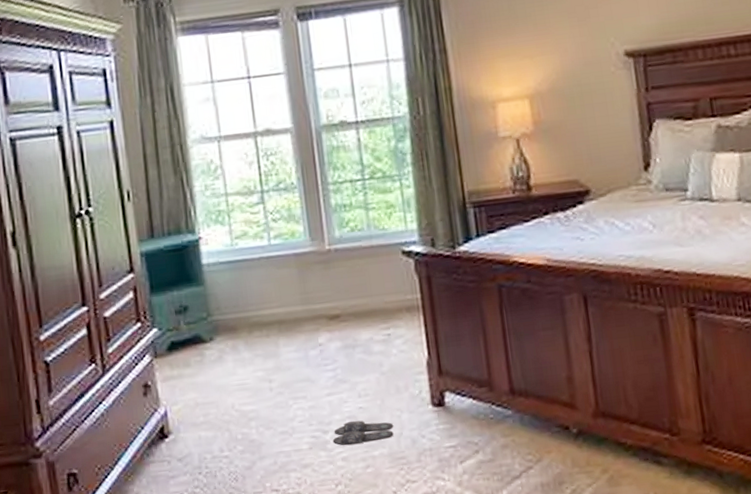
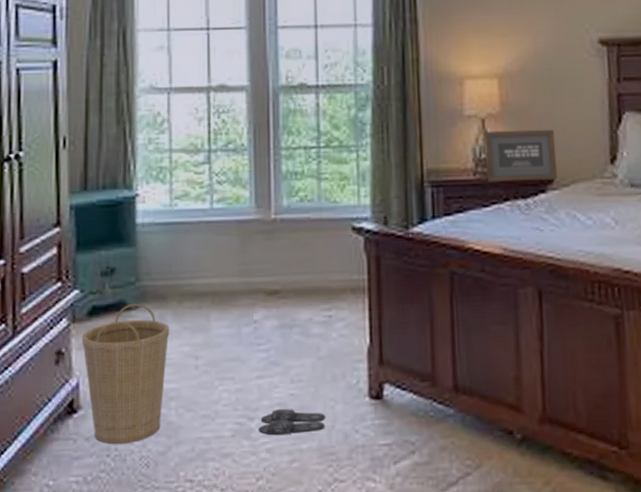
basket: none [164,336,245,463] -> present [81,303,170,445]
picture frame: none [520,142,594,199] -> present [485,129,558,183]

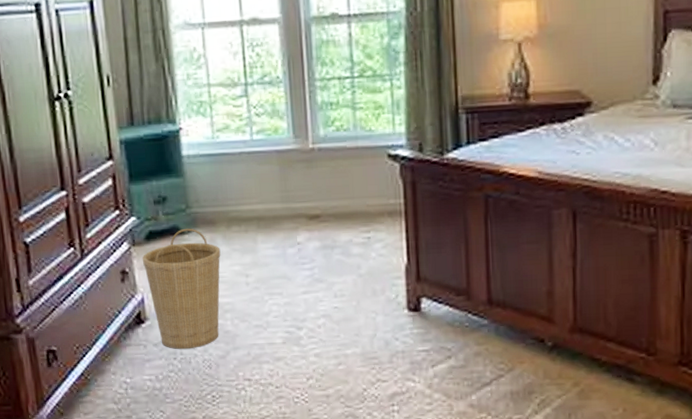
slippers: present [258,408,325,436] -> none [306,319,367,343]
picture frame: present [485,129,558,183] -> none [521,50,596,108]

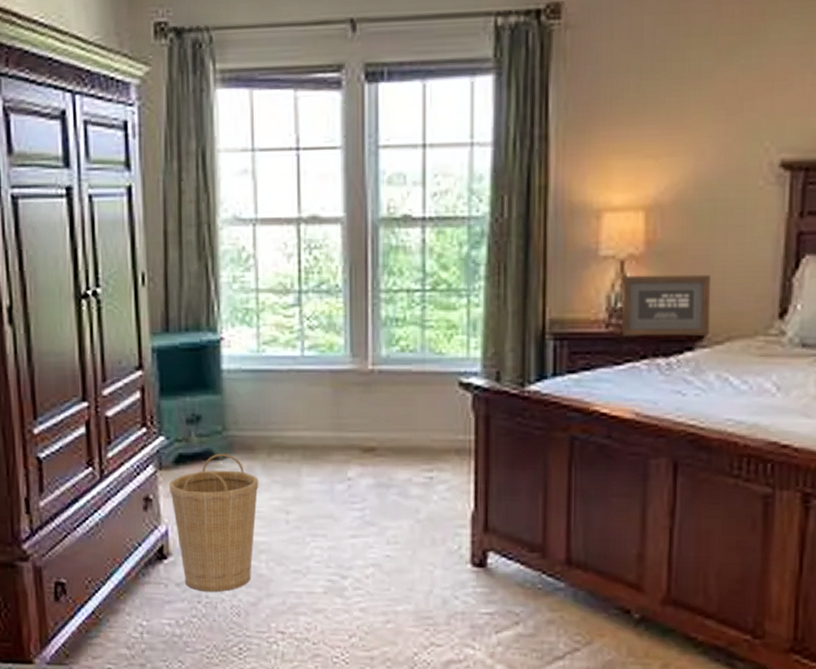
picture frame: none [521,50,596,108] -> present [621,274,711,337]

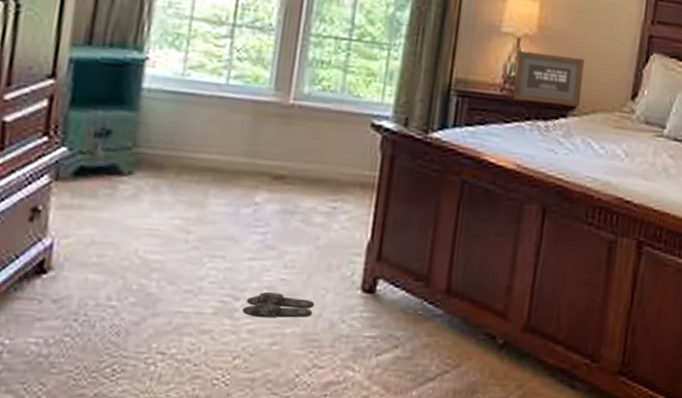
basket: present [168,453,259,593] -> none [62,169,163,310]
slippers: none [351,569,422,596] -> present [242,291,314,318]

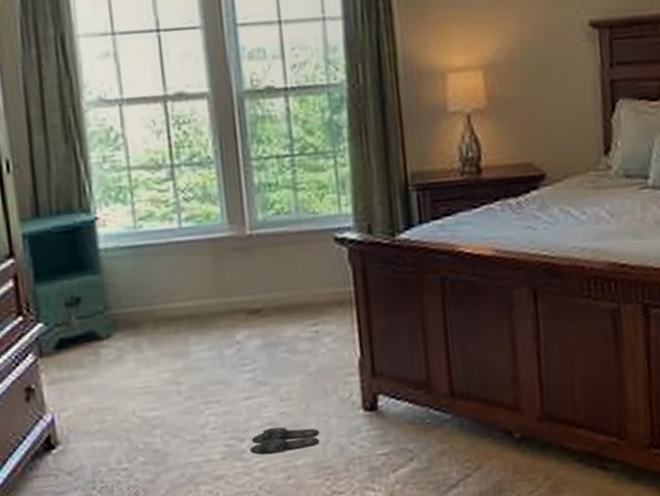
picture frame: present [513,50,585,107] -> none [471,121,550,183]

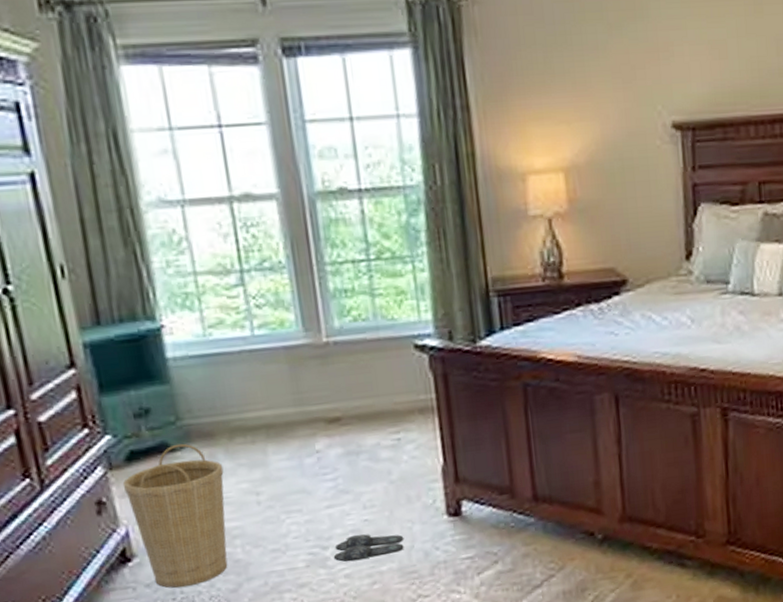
basket: none [51,332,147,477] -> present [122,443,228,588]

